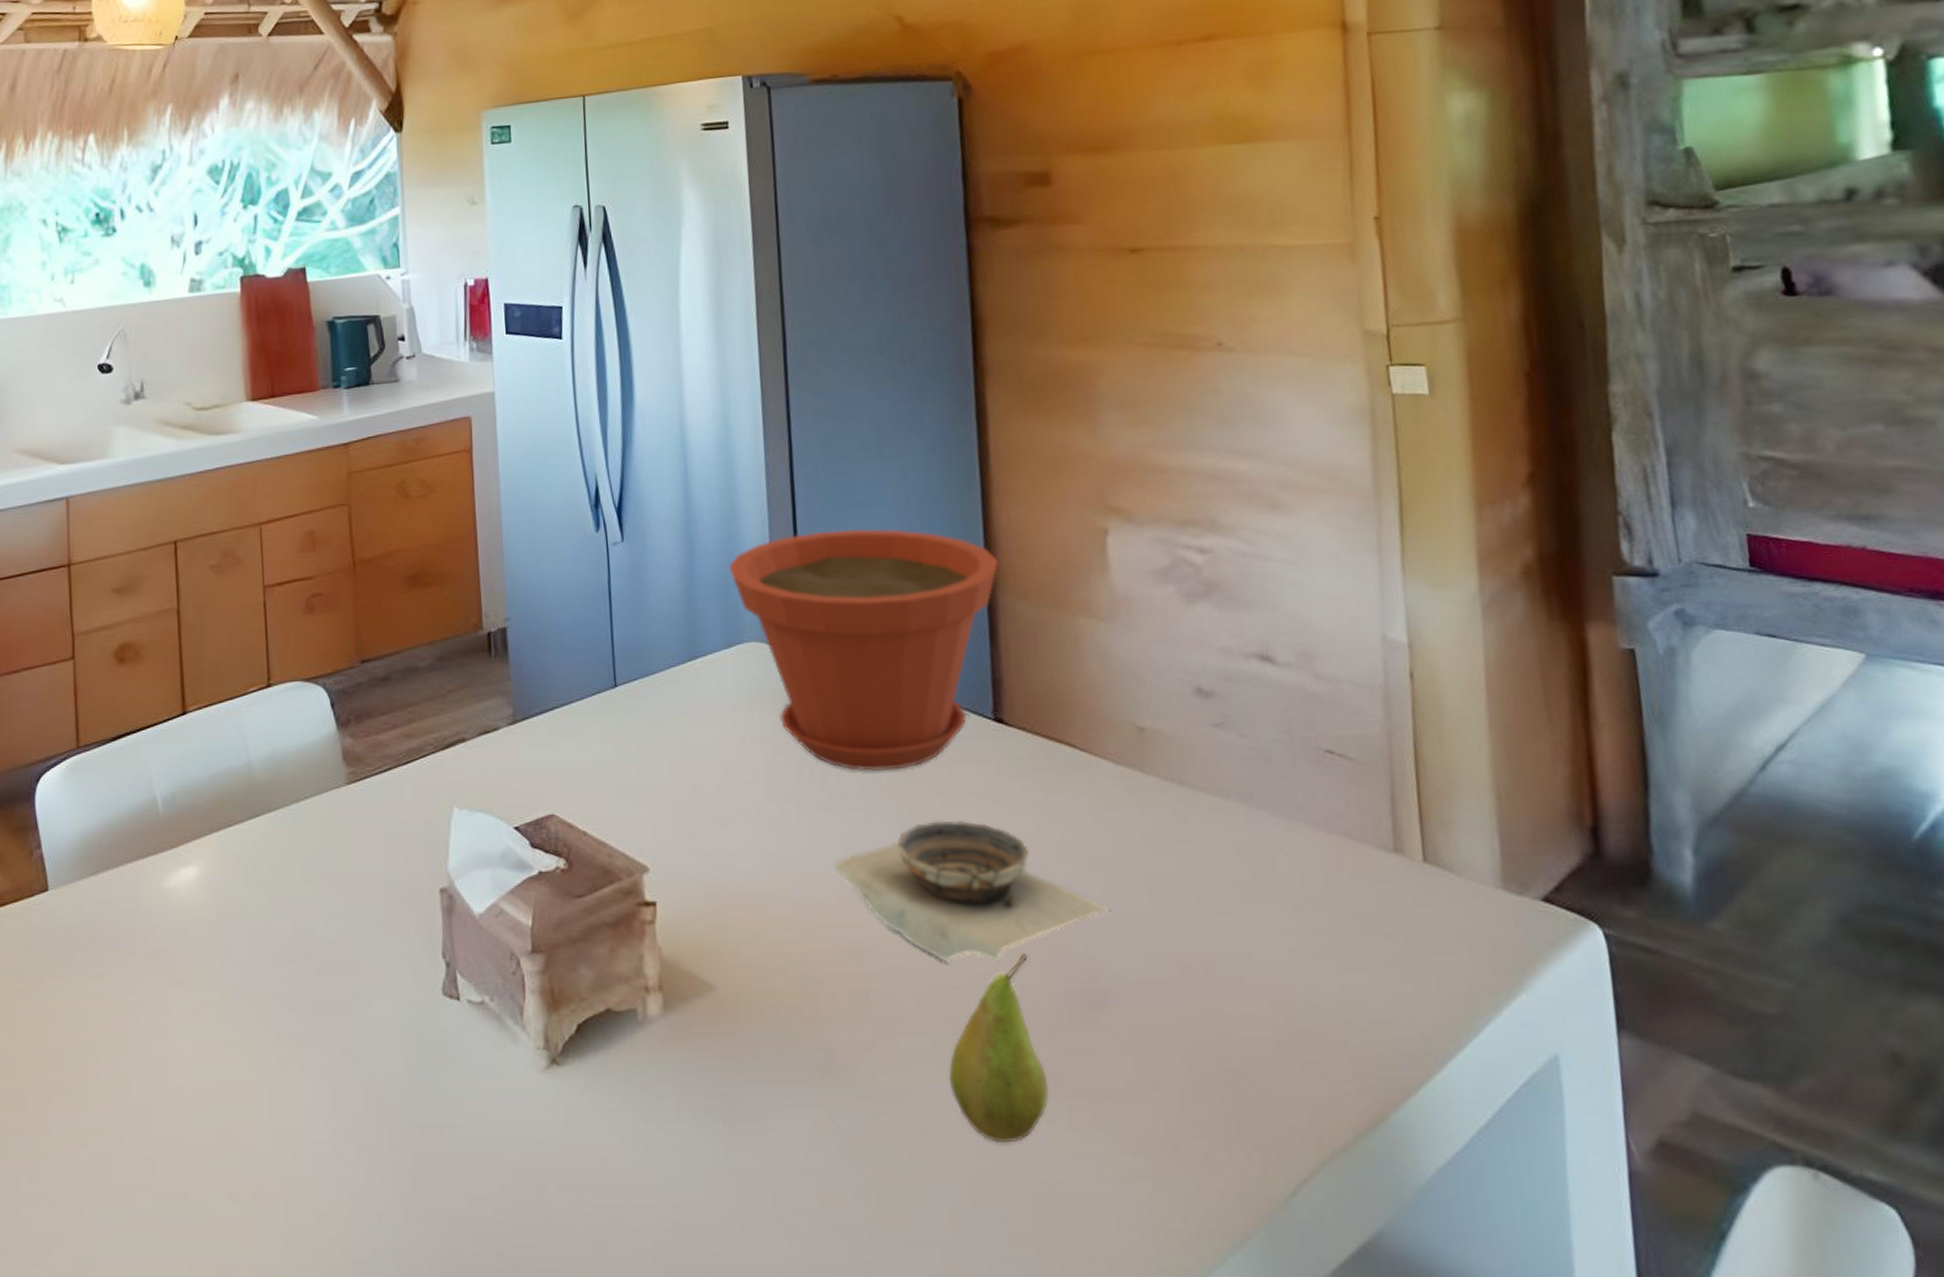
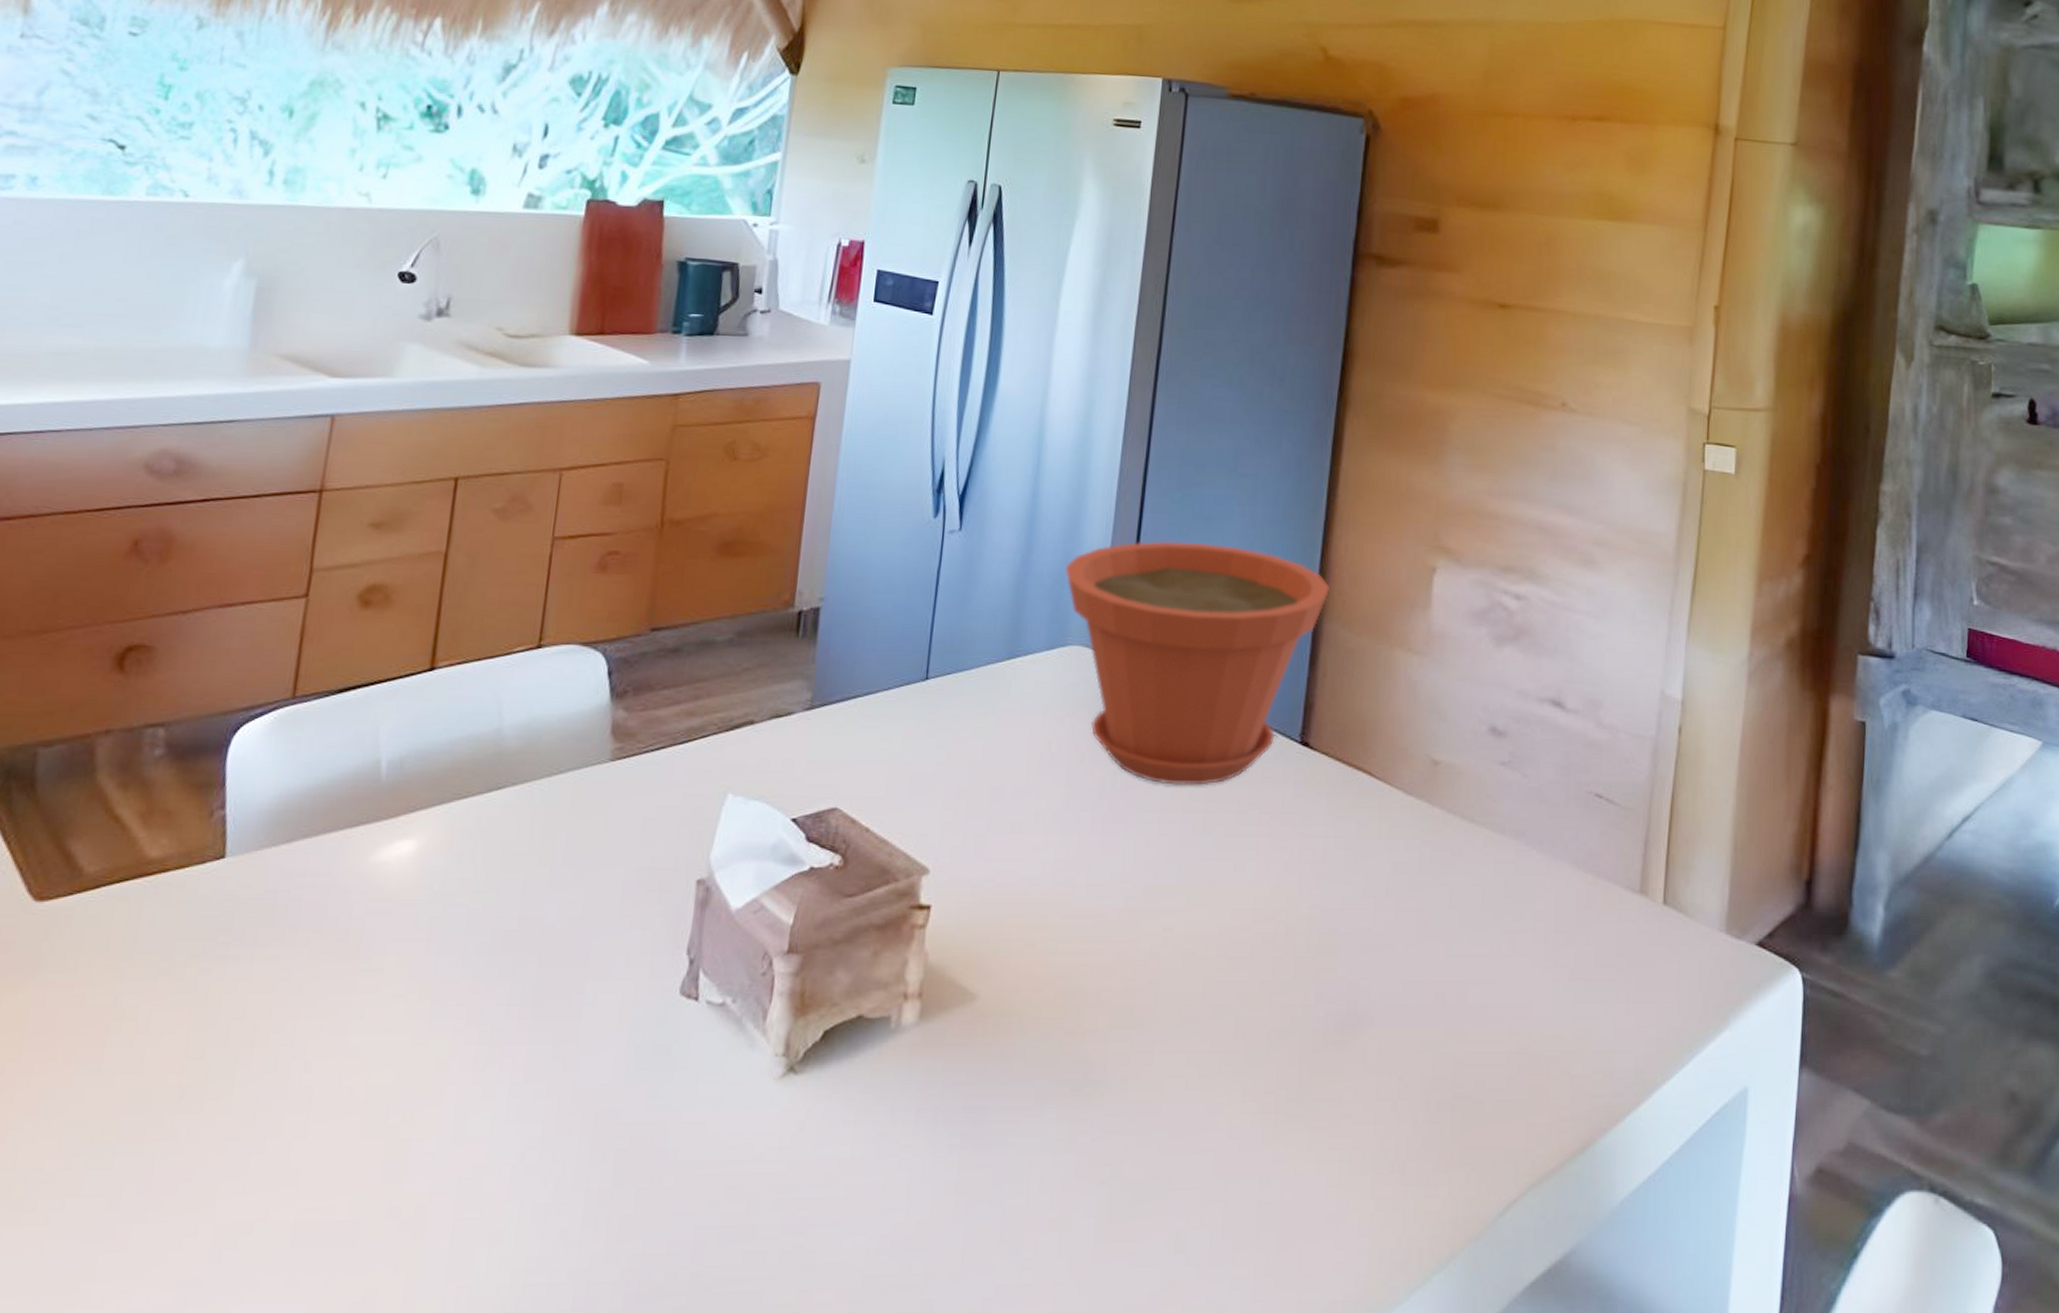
bowl: present [834,820,1111,963] -> none [1120,839,1379,982]
fruit: present [948,953,1050,1144] -> none [1197,974,1294,1163]

